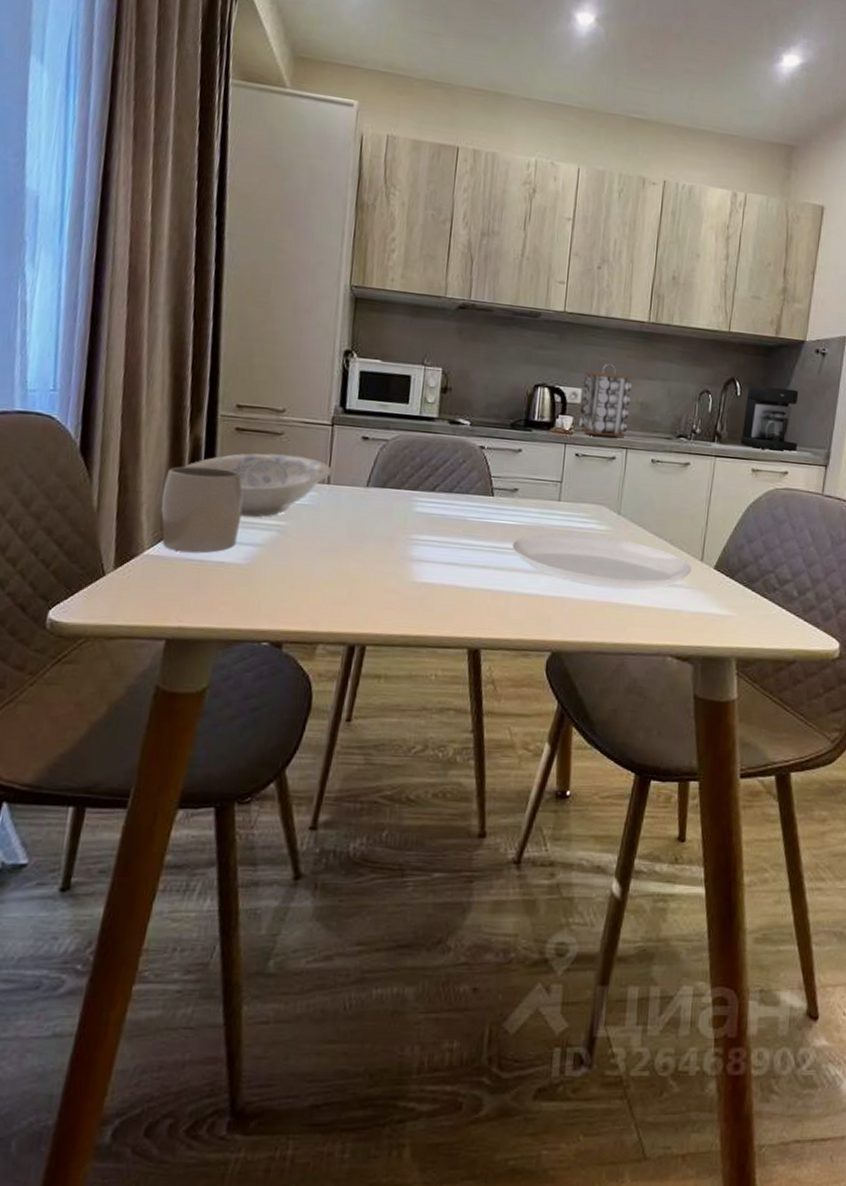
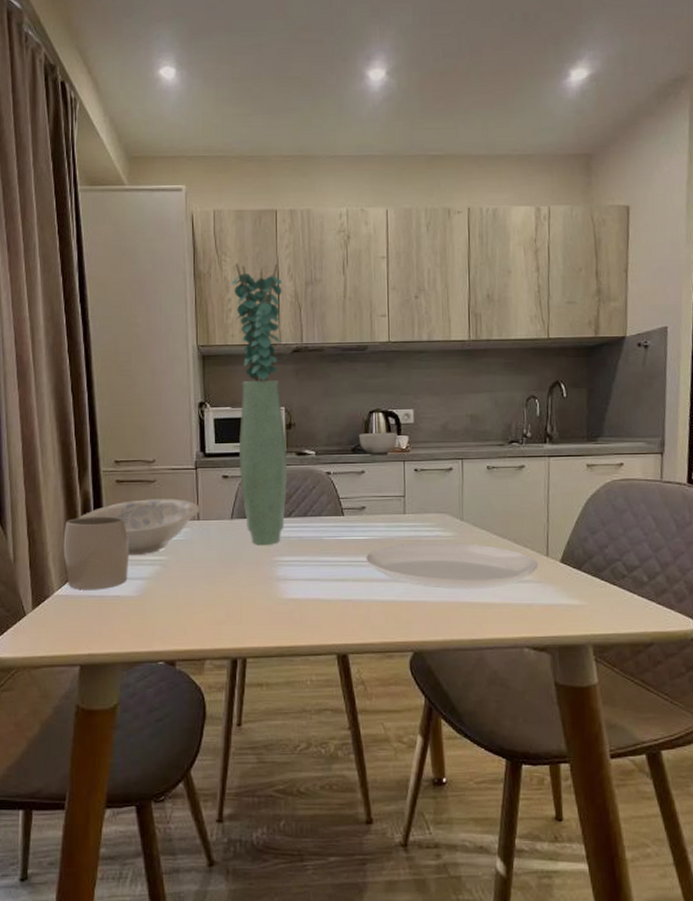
vase: none [382,198,456,521] -> present [232,263,287,545]
bowl: none [519,408,562,435] -> present [358,432,398,455]
spice rack: present [579,363,633,438] -> none [414,383,461,451]
coffee maker: present [740,386,799,453] -> none [572,384,631,445]

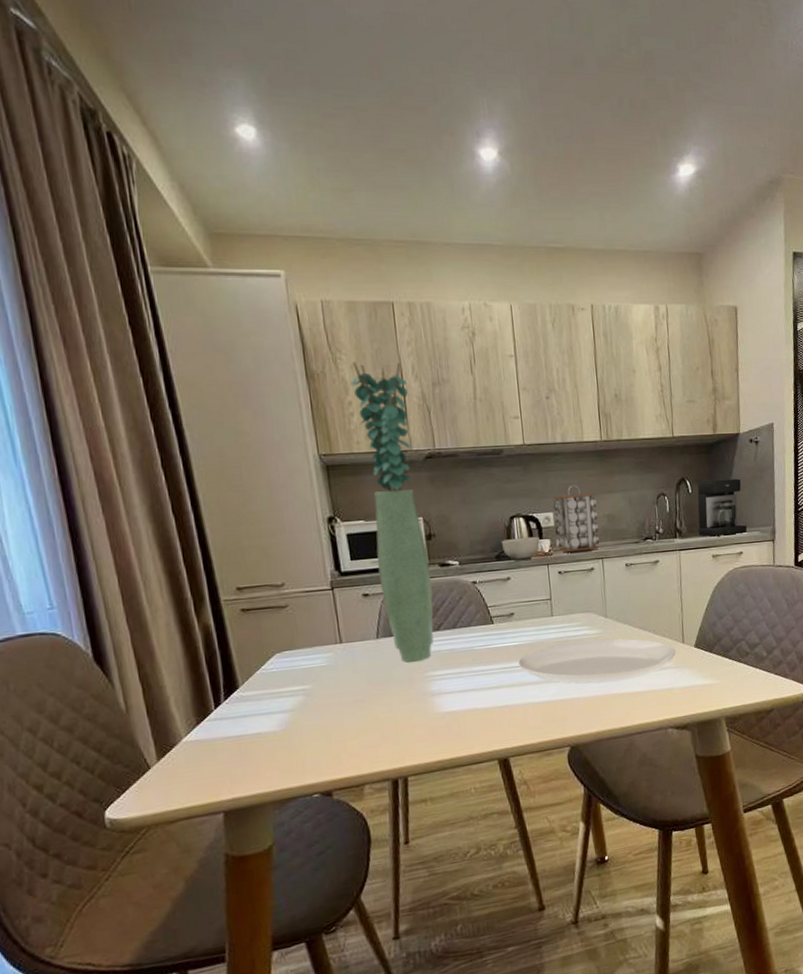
mug: present [63,516,129,591] -> none [185,648,268,734]
bowl: present [79,499,201,556] -> none [201,623,343,689]
spice rack: none [414,383,461,451] -> present [552,485,600,553]
coffee maker: none [572,384,631,445] -> present [697,478,748,537]

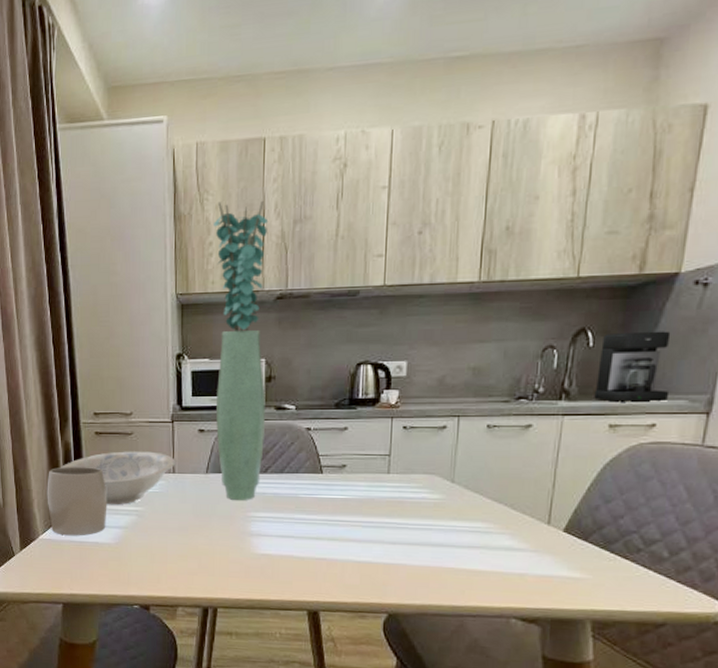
mug: none [185,648,268,734] -> present [47,466,107,537]
bowl: none [201,623,343,689] -> present [61,451,177,505]
bowl: present [501,536,540,561] -> none [343,386,387,411]
plate: present [518,638,676,685] -> none [344,503,537,556]
spice rack: present [552,485,600,553] -> none [406,332,463,407]

